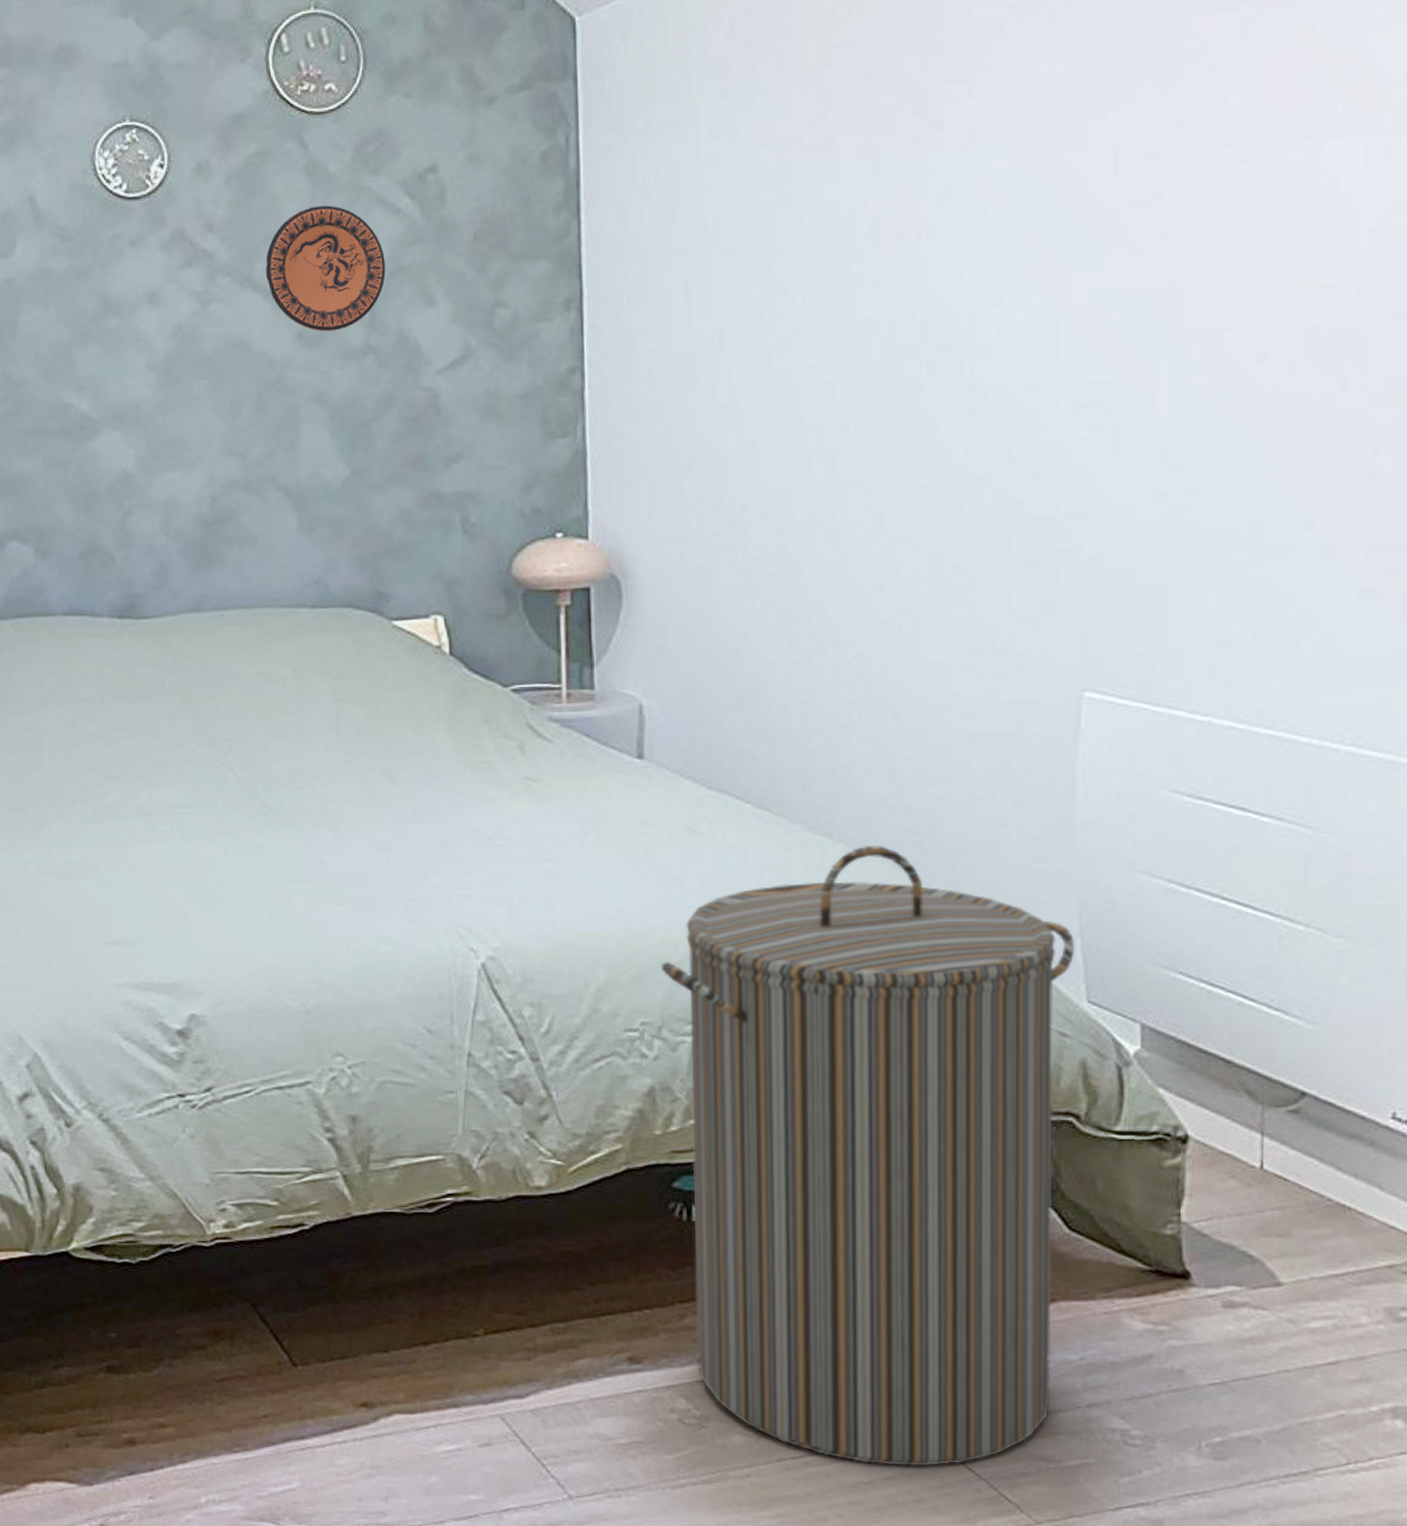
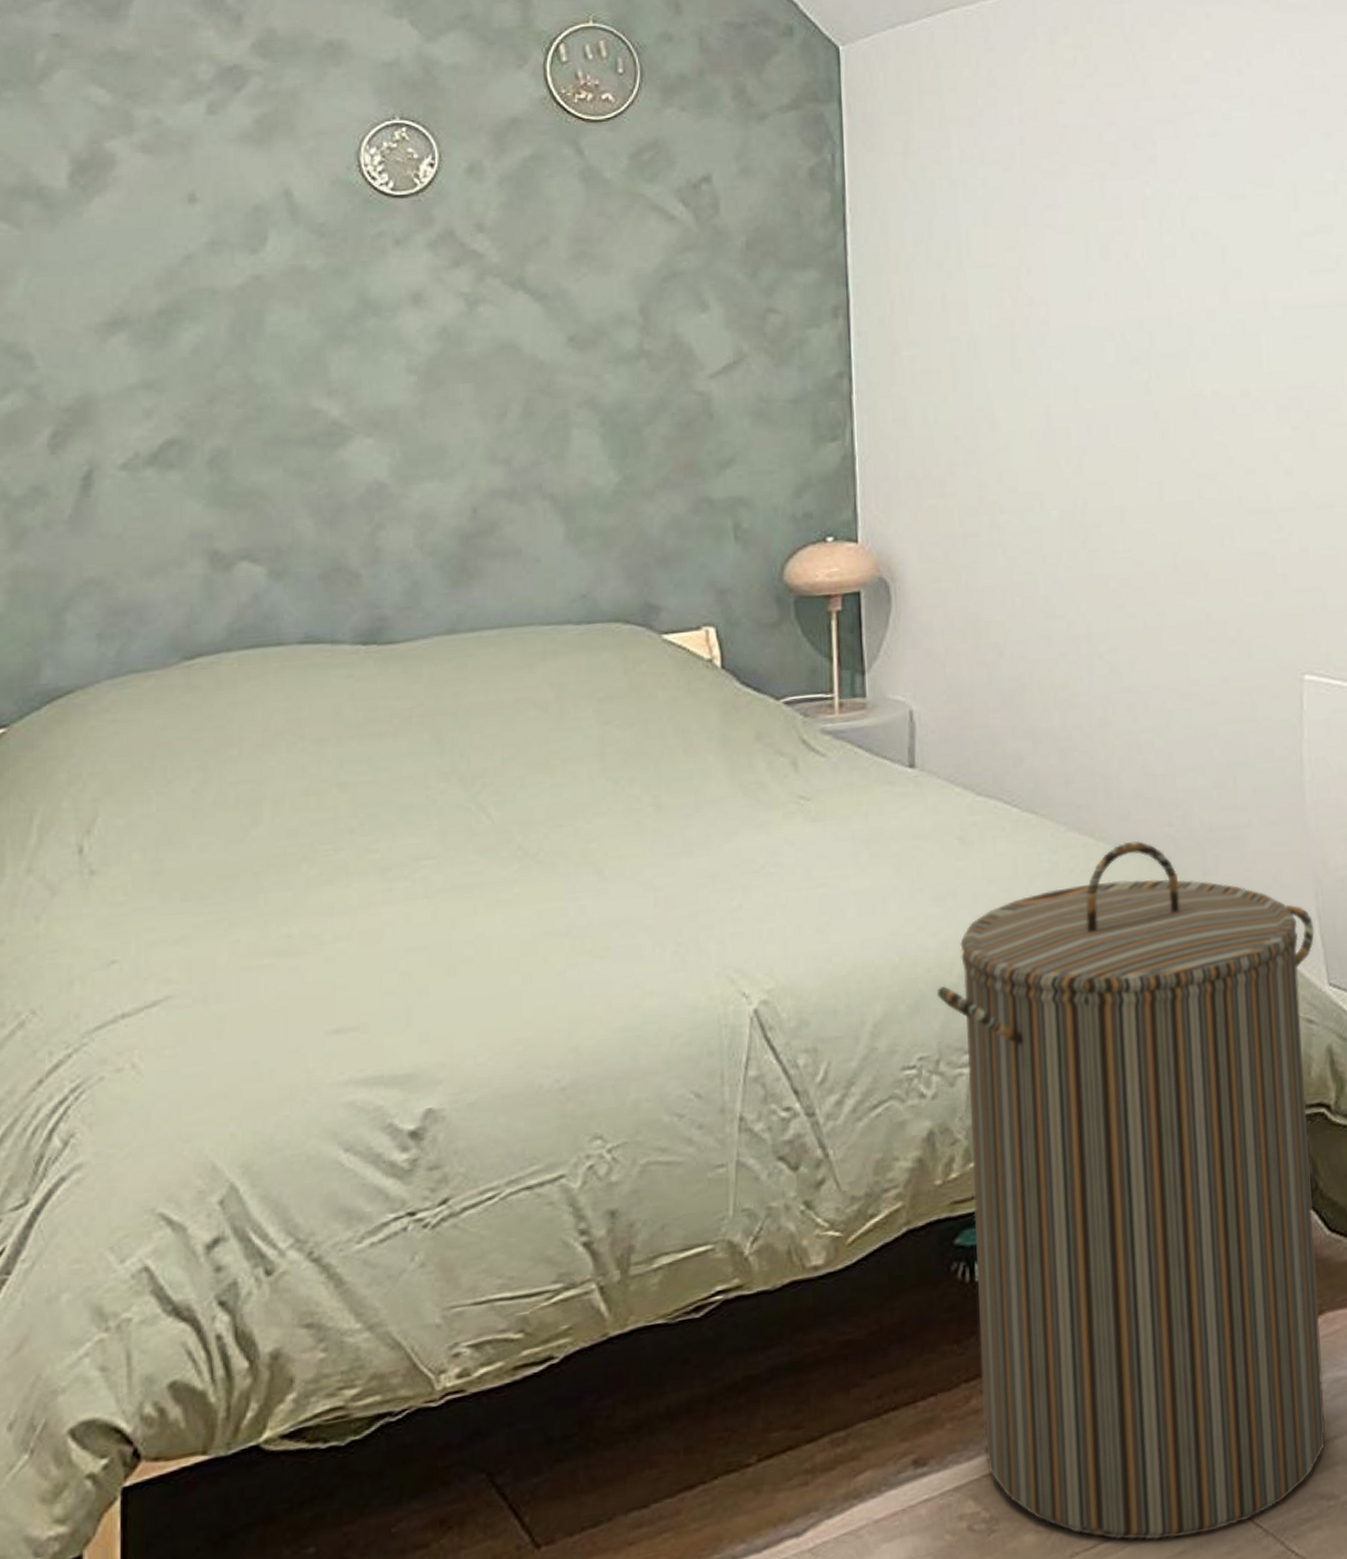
decorative plate: present [265,205,386,332] -> none [537,210,660,335]

